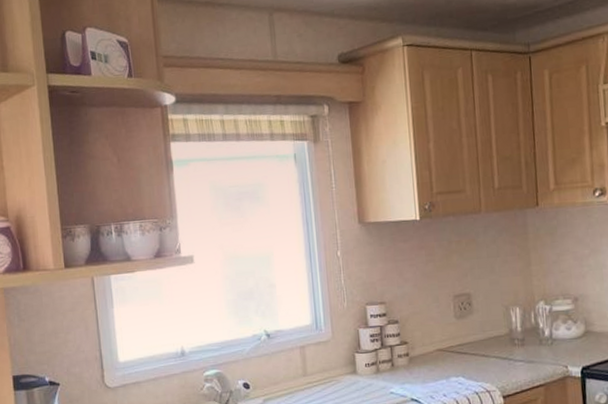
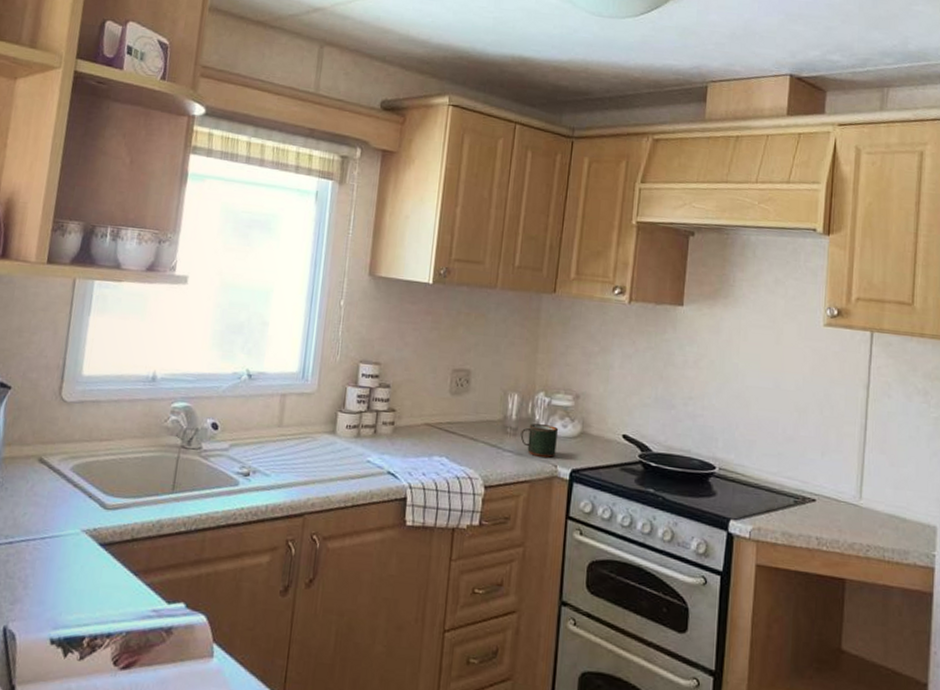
mug: none [528,330,564,361] -> present [520,423,559,458]

